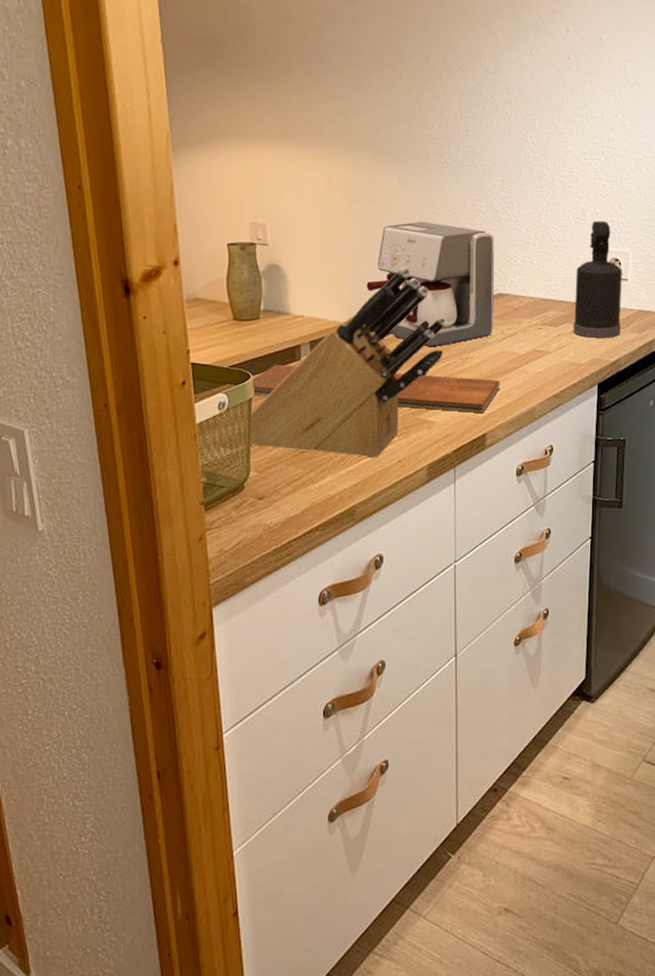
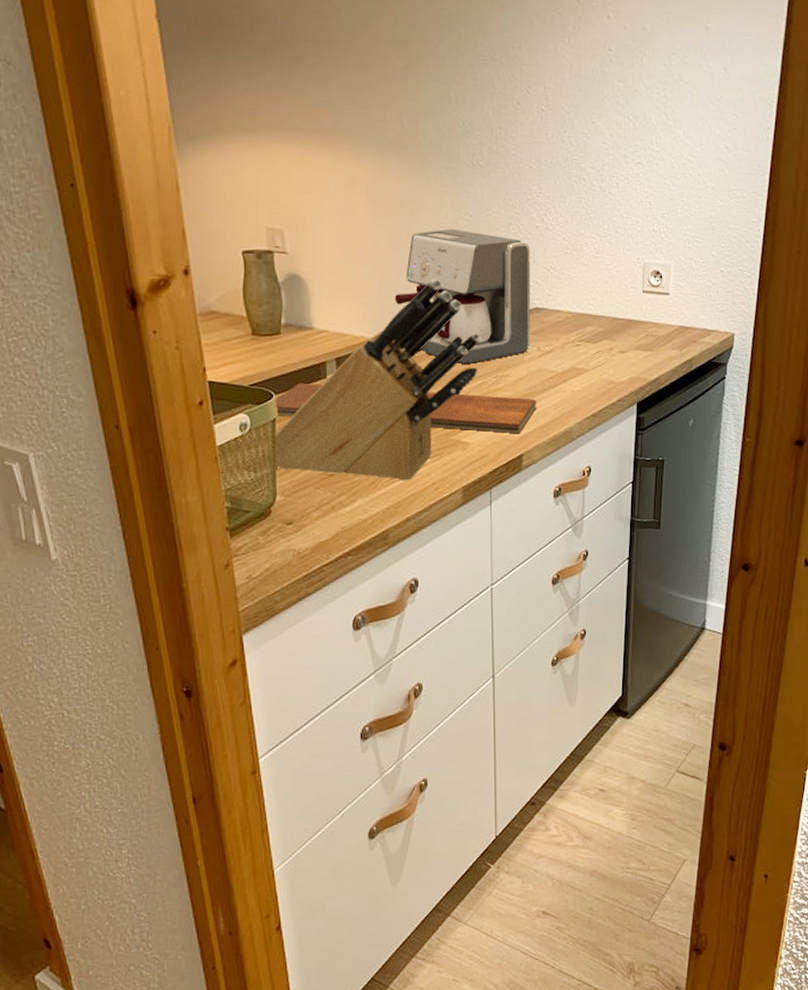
spray bottle: present [573,221,622,338] -> none [612,230,663,355]

